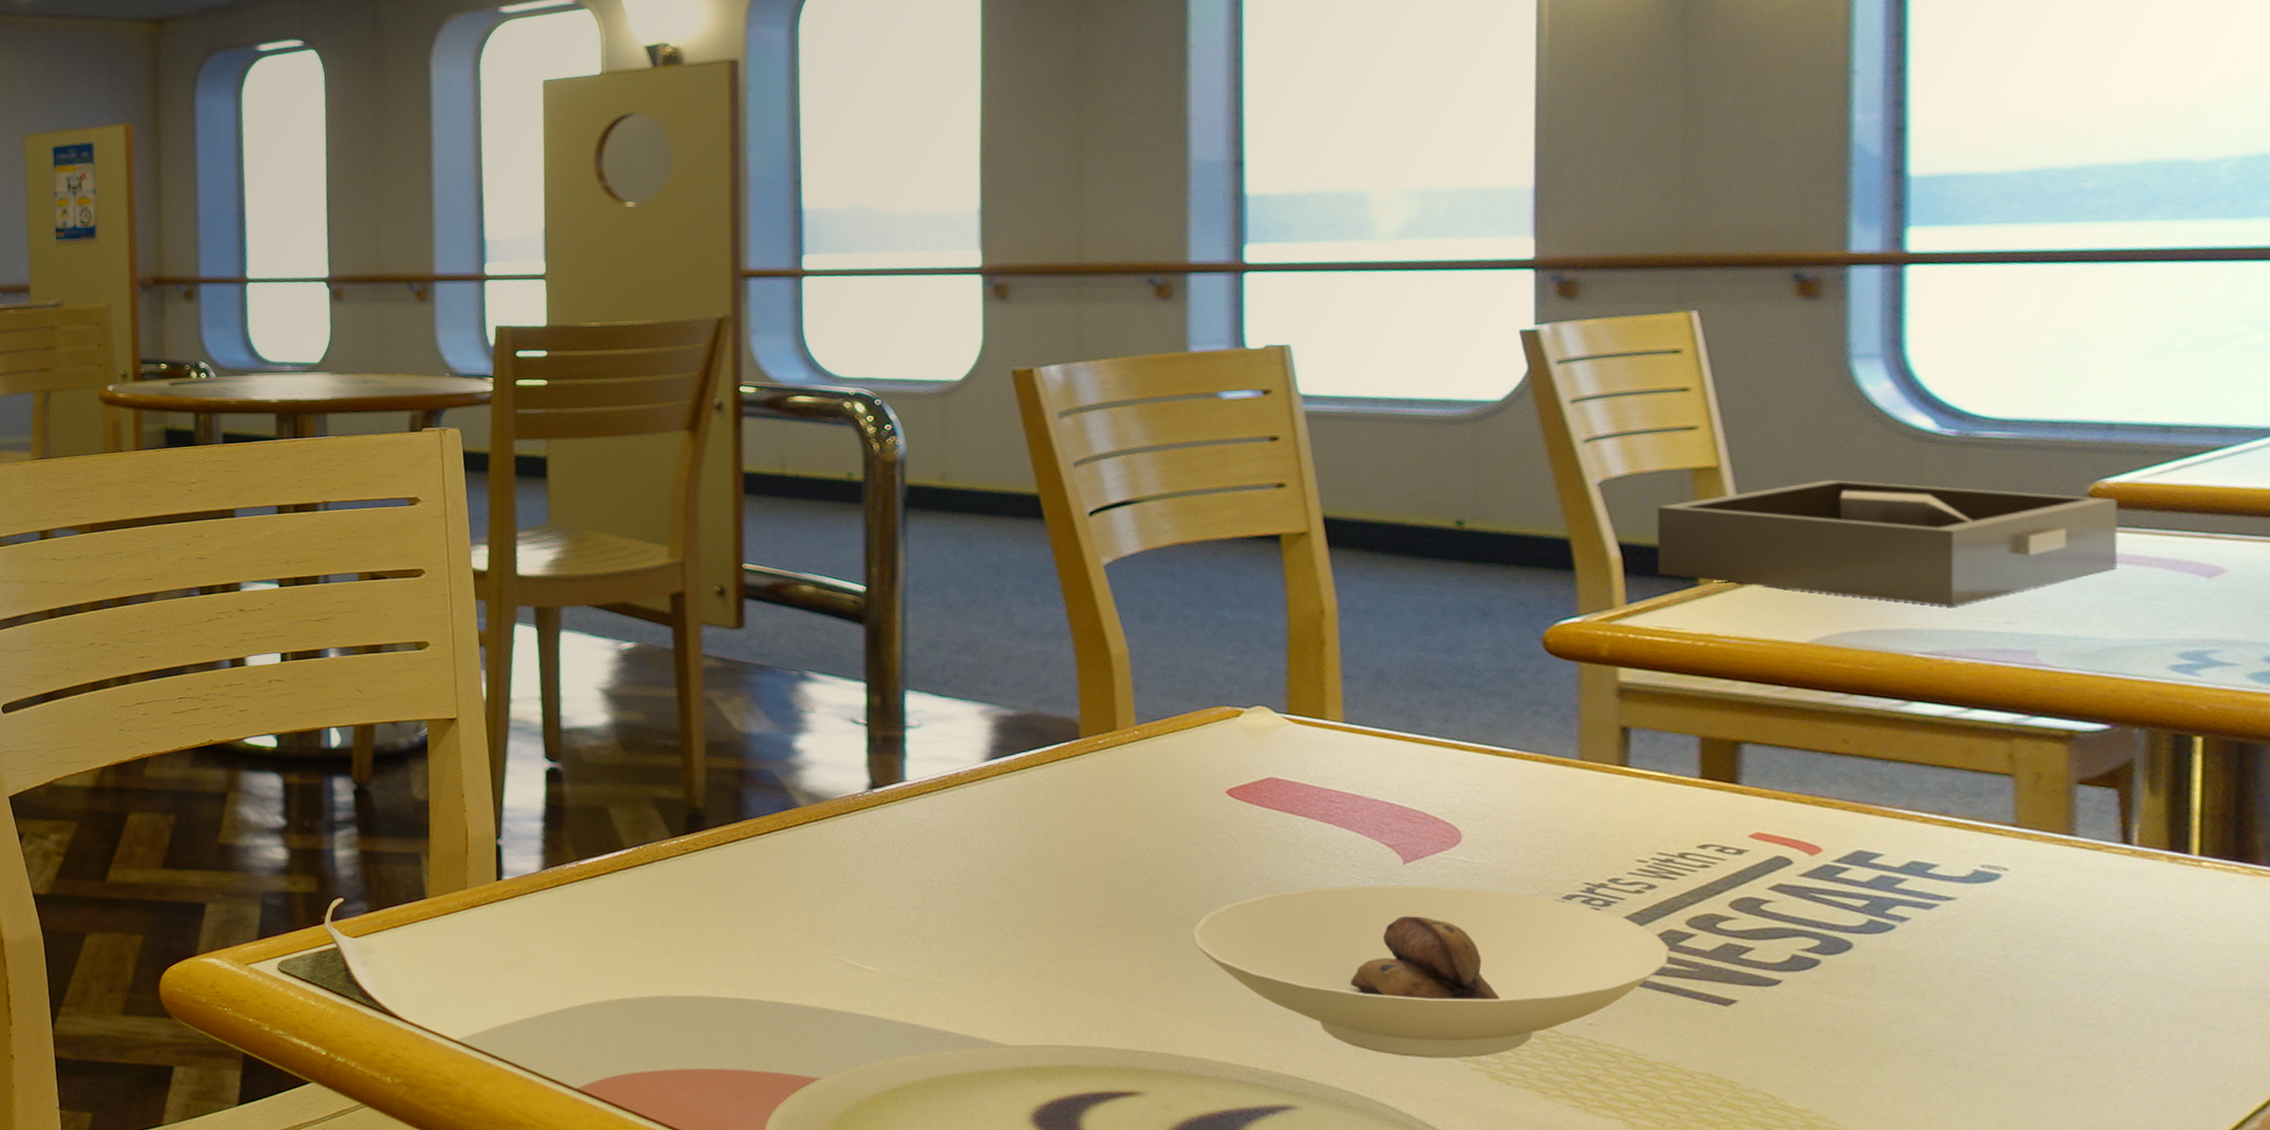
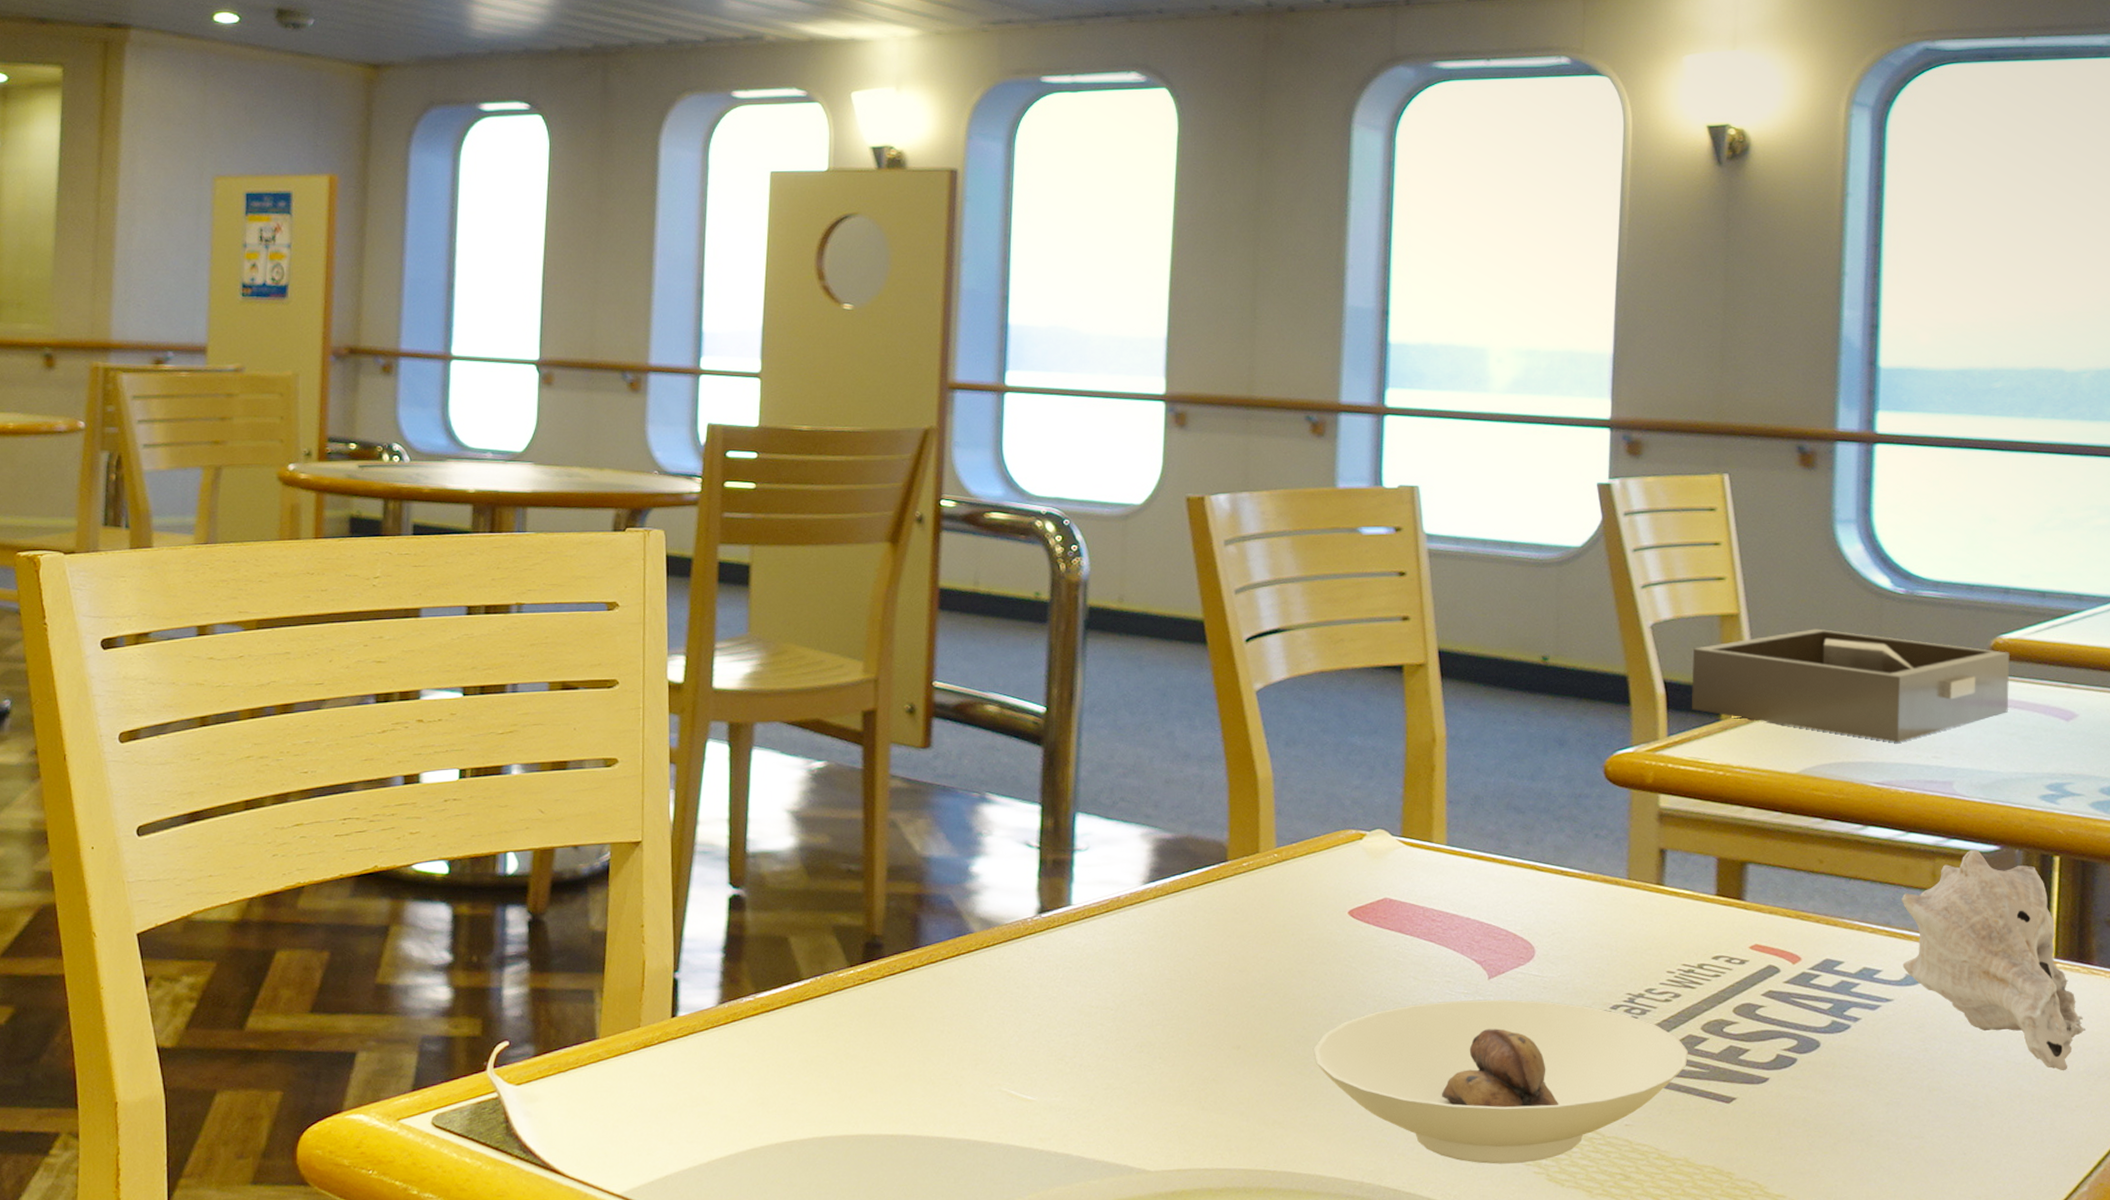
crumpled paper: none [1963,728,2251,988] -> present [1900,849,2086,1071]

